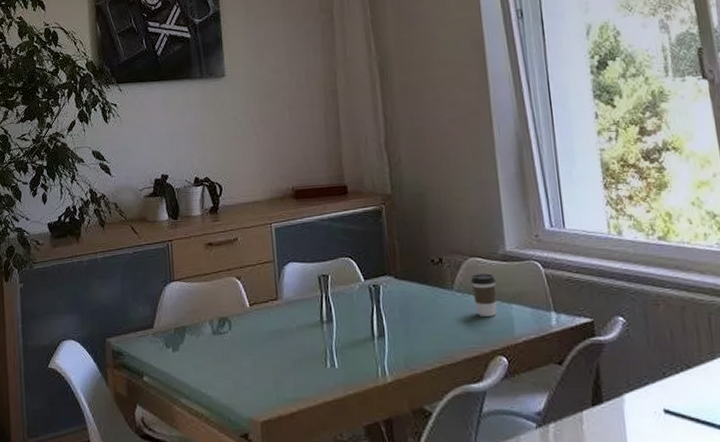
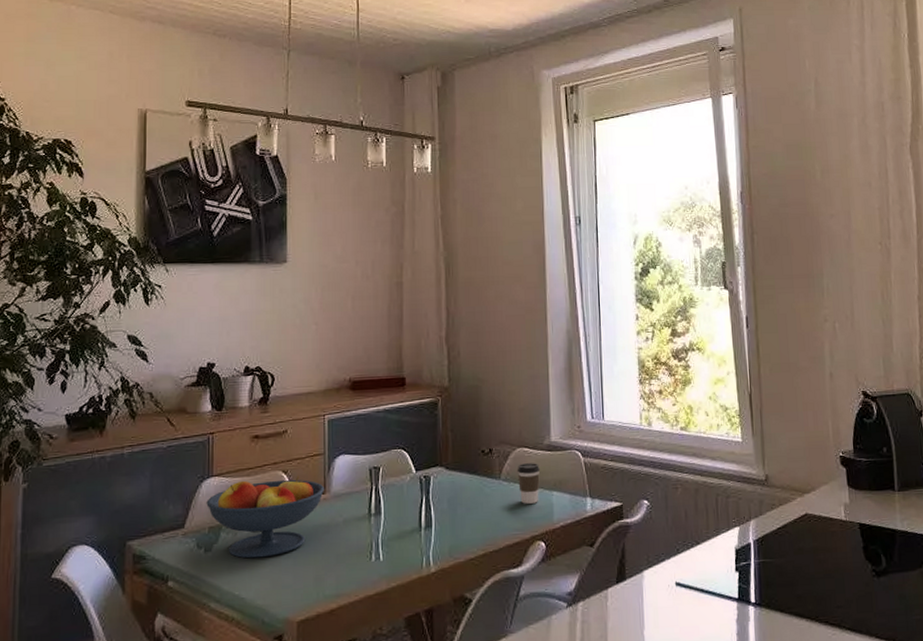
fruit bowl: none [170,282,276,359] -> present [206,476,324,559]

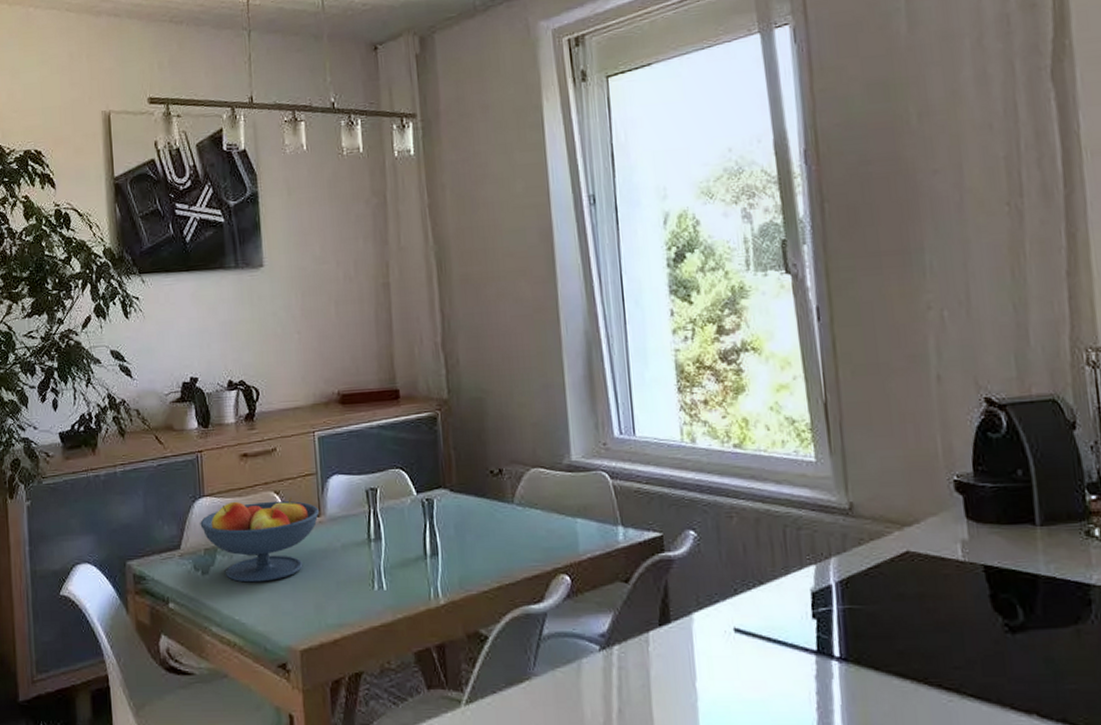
coffee cup: present [517,463,540,504] -> none [532,485,561,532]

